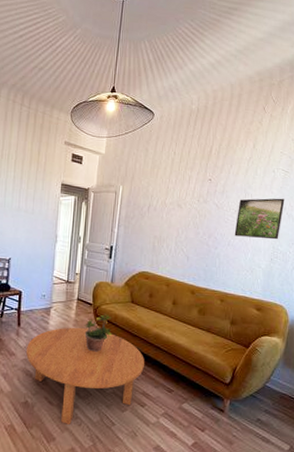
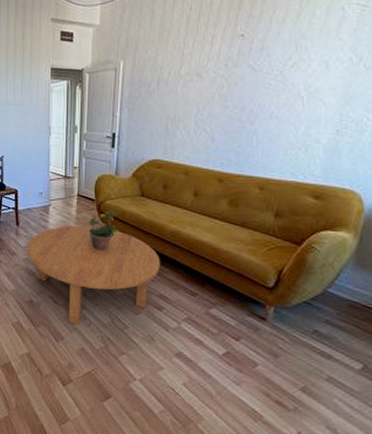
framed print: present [234,198,285,240] -> none [279,45,361,106]

